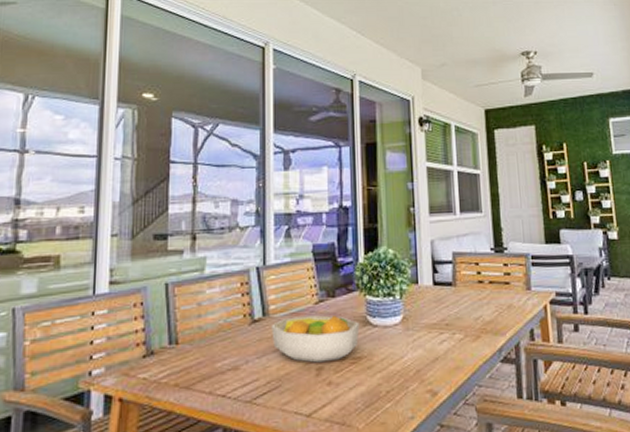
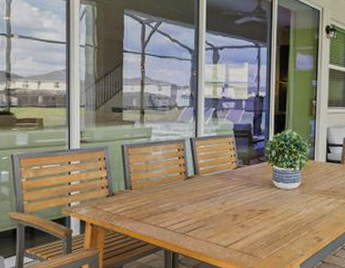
fruit bowl: present [271,315,360,363] -> none [201,177,267,211]

